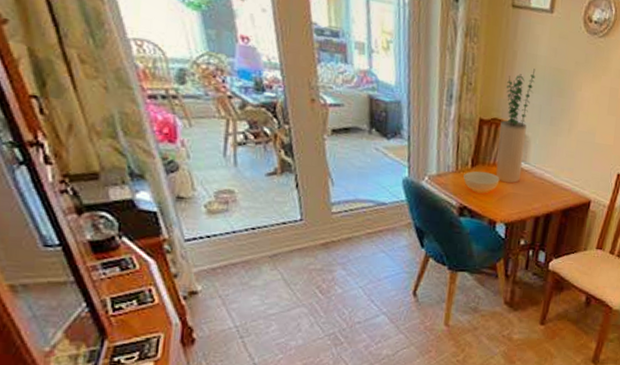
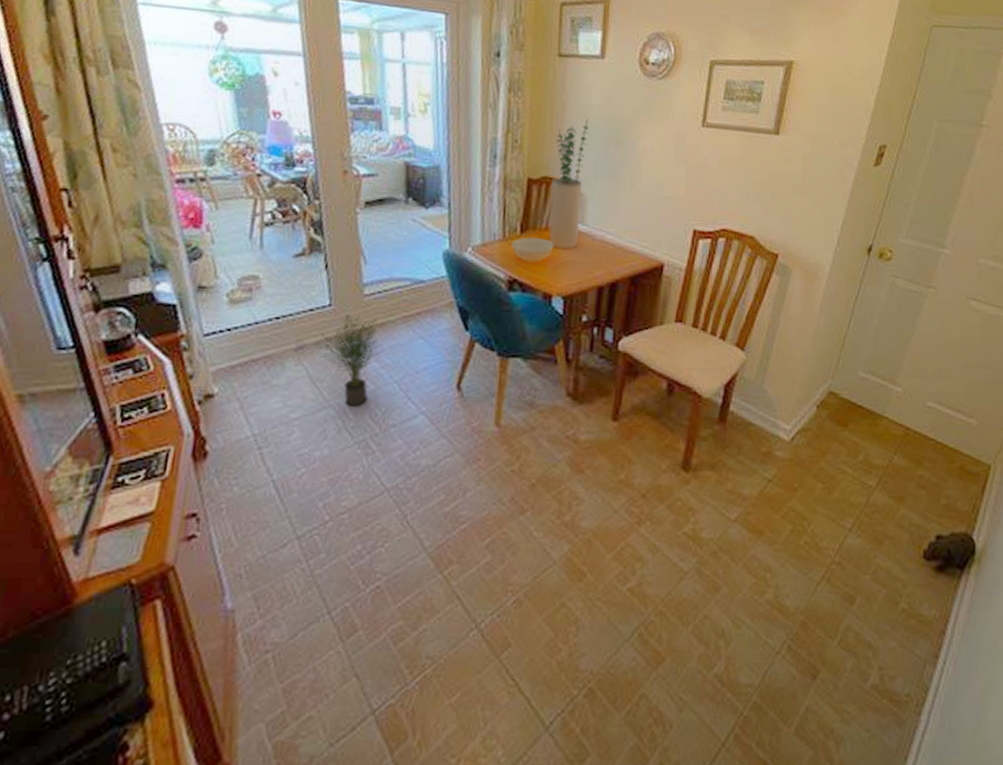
potted plant: none [287,229,348,306] -> present [313,314,382,407]

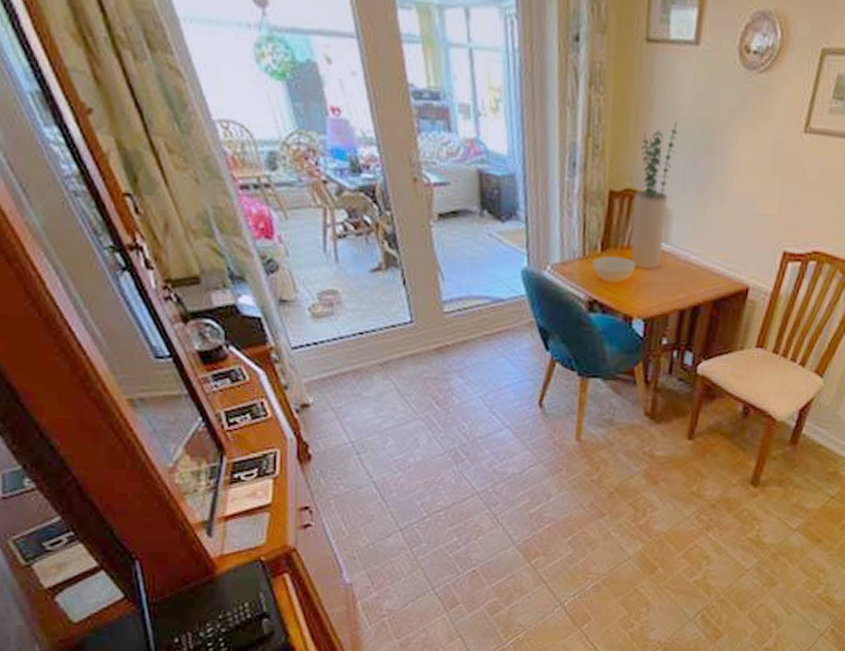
potted plant: present [313,314,382,407] -> none [398,331,465,419]

